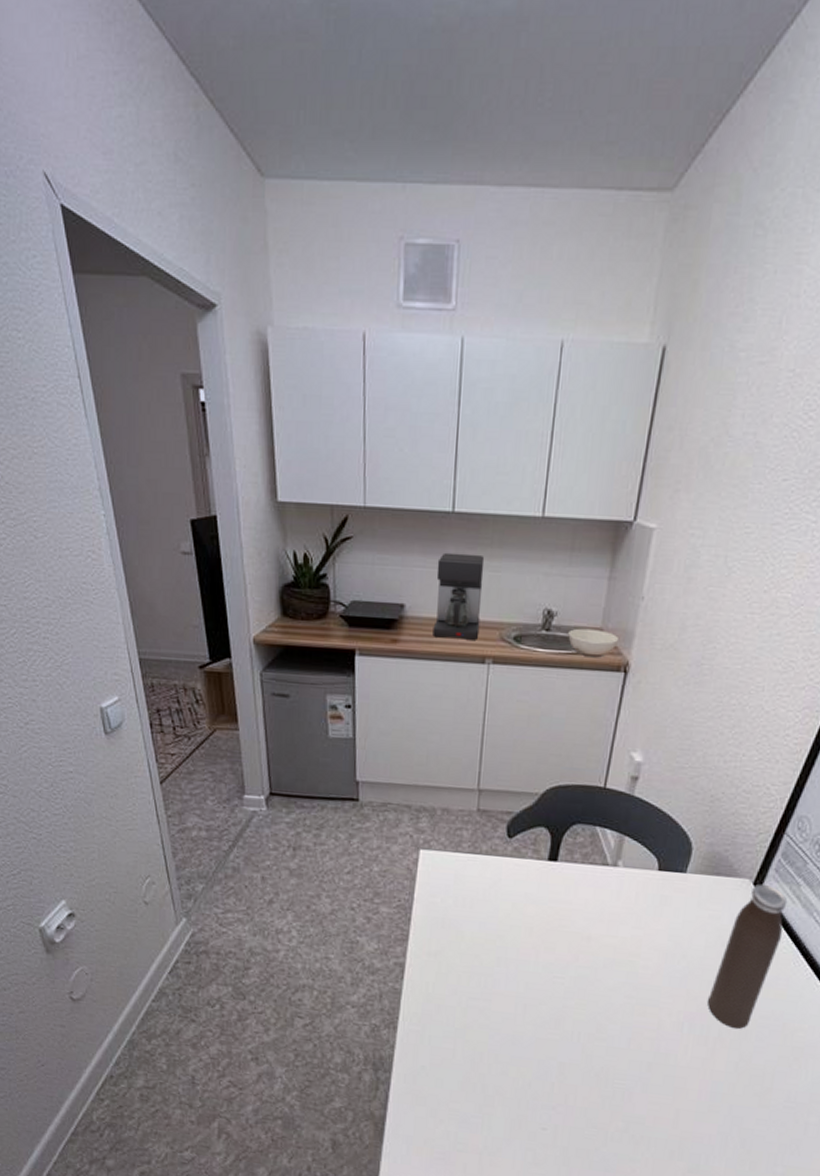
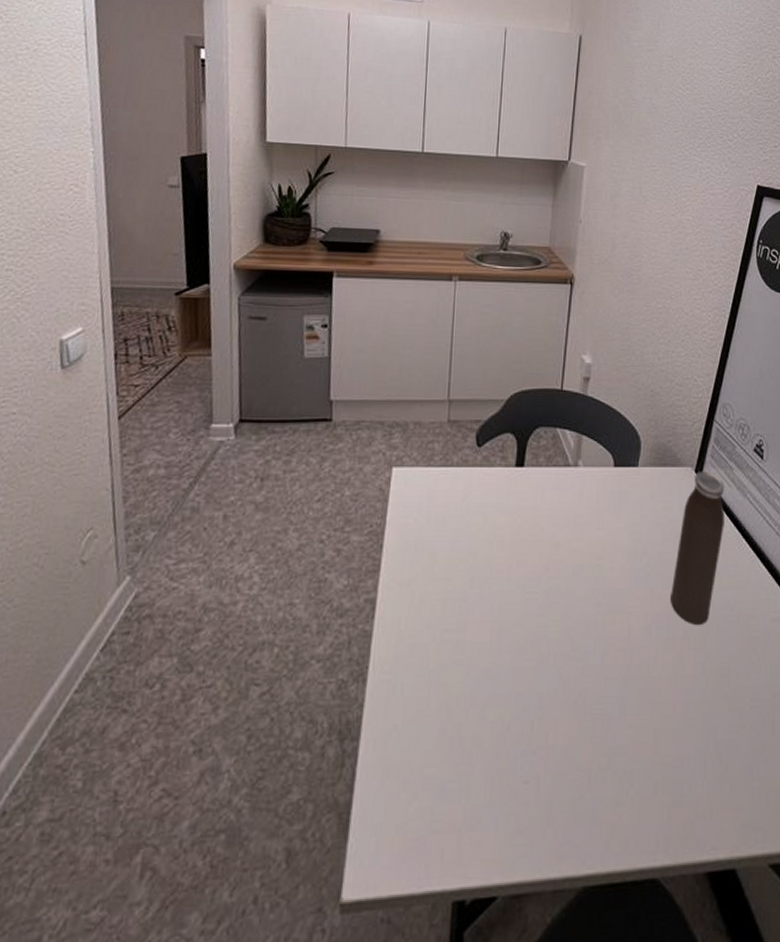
coffee maker: present [433,552,485,640] -> none [405,185,450,260]
bowl: present [568,628,620,658] -> none [522,247,565,272]

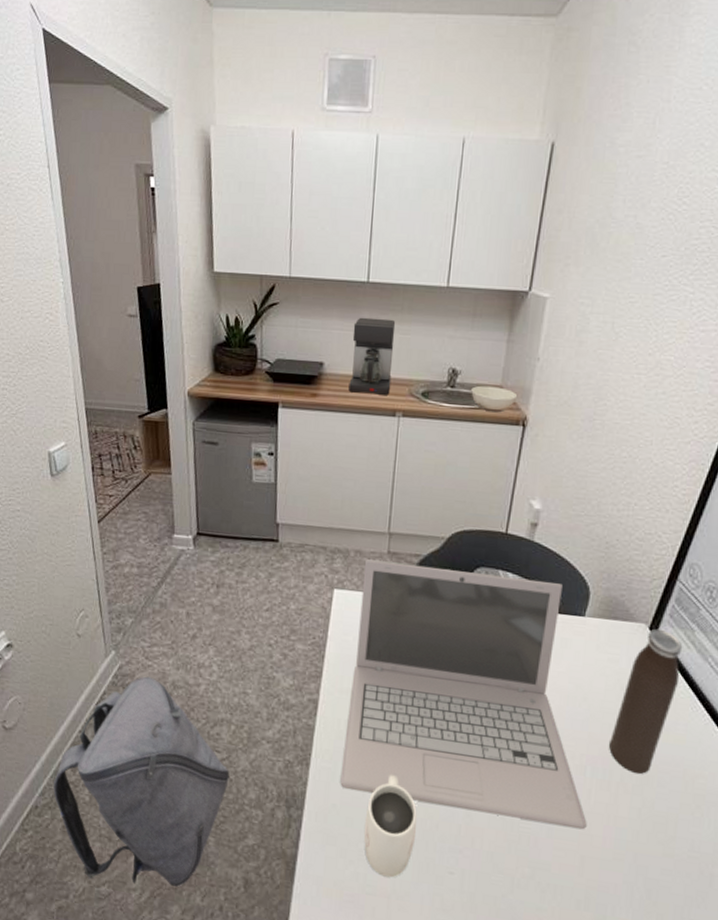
backpack: none [31,602,271,905] -> present [53,676,230,887]
laptop: none [401,431,657,702] -> present [340,559,587,830]
coffee maker: none [405,185,450,260] -> present [348,317,396,395]
mug: none [429,675,487,805] -> present [363,775,417,878]
bowl: none [522,247,565,272] -> present [471,385,518,413]

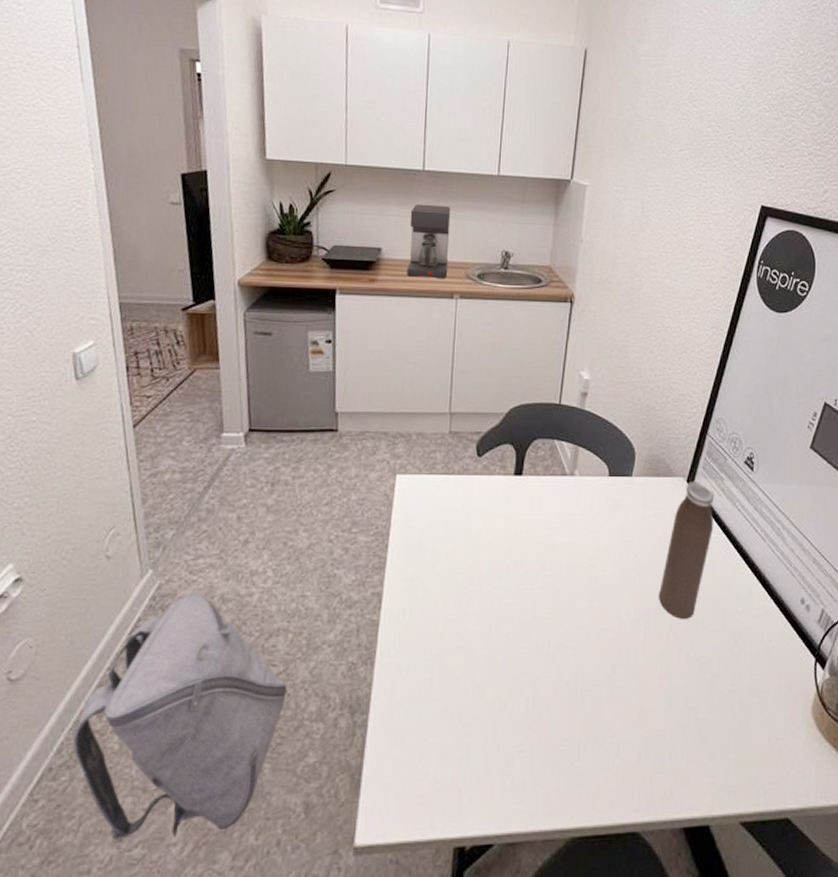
laptop: present [340,559,587,830] -> none [407,441,643,683]
mug: present [363,775,417,878] -> none [432,660,485,769]
bowl: present [471,385,518,413] -> none [523,266,565,291]

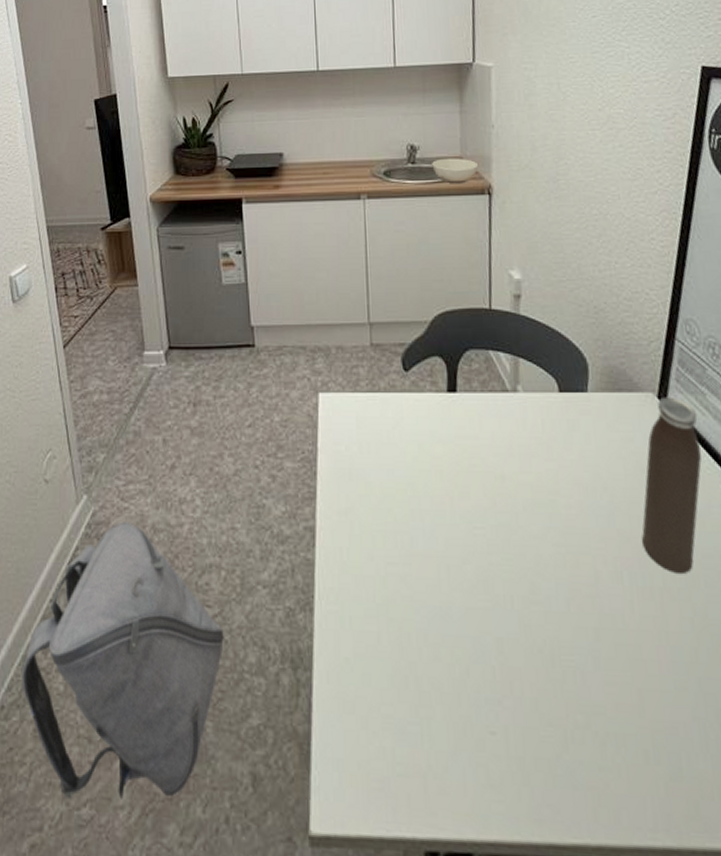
coffee maker: present [407,204,451,278] -> none [308,103,352,180]
bowl: none [523,266,565,291] -> present [432,158,479,184]

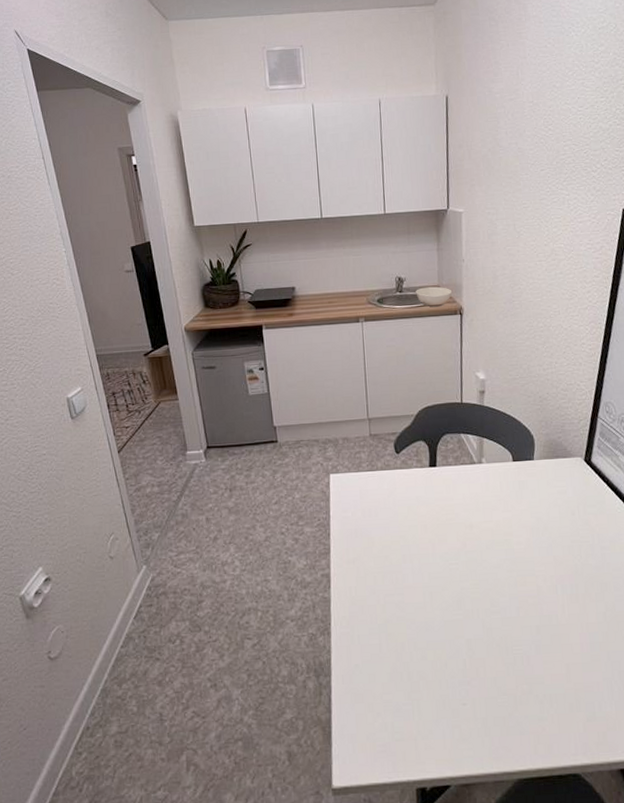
backpack: present [22,521,224,800] -> none [102,582,262,787]
water bottle: present [642,396,702,573] -> none [571,459,614,583]

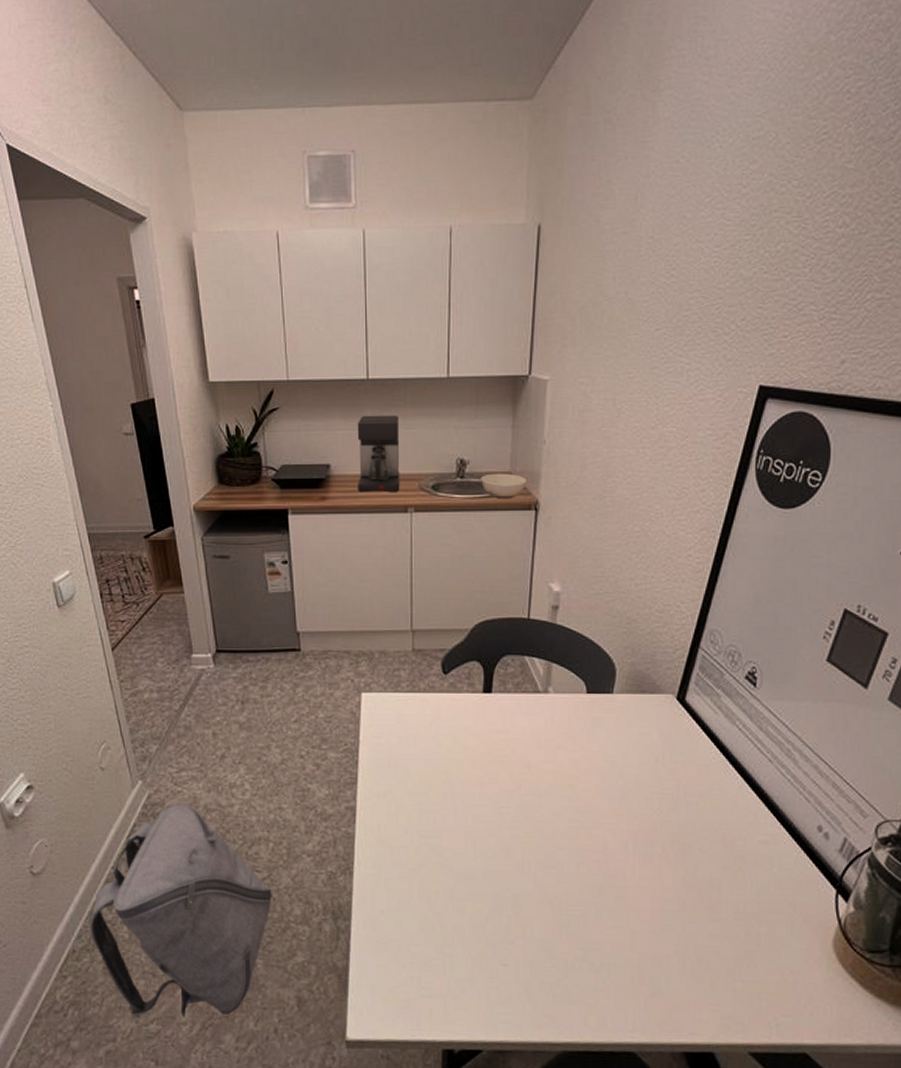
backpack: none [102,582,262,787] -> present [90,803,272,1019]
coffee maker: none [315,245,352,308] -> present [357,414,400,492]

